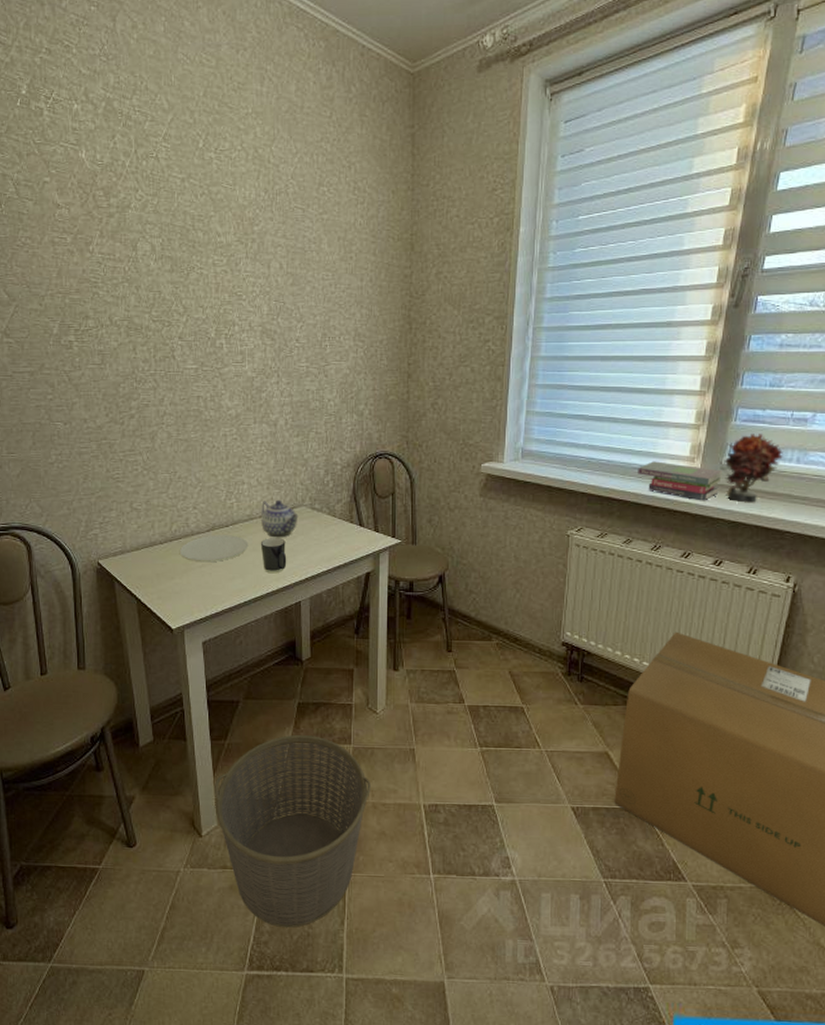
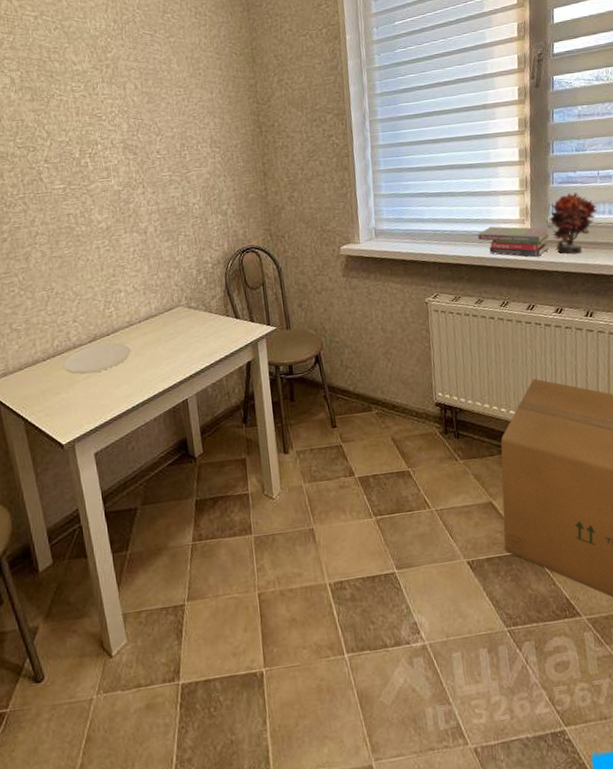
basket: present [215,734,371,928] -> none [120,531,277,740]
mug: present [260,538,287,574] -> none [142,339,170,376]
teapot: present [261,499,299,538] -> none [140,302,177,340]

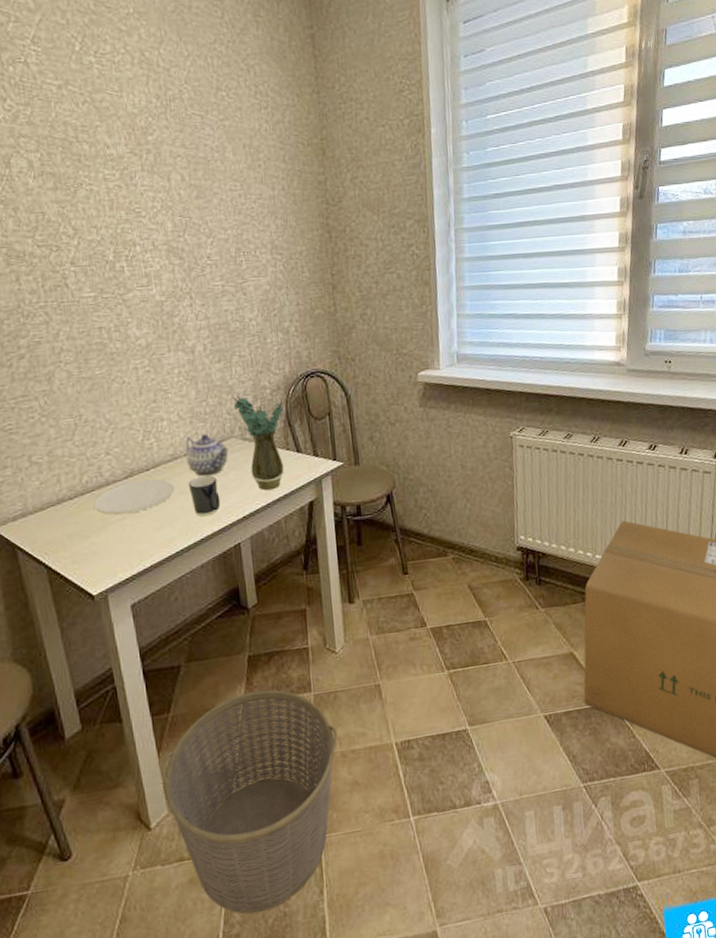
basket: none [120,531,277,740] -> present [160,689,338,914]
teapot: none [140,302,177,340] -> present [185,433,229,477]
mug: none [142,339,170,376] -> present [188,476,221,517]
vase: none [179,270,225,352] -> present [233,396,284,490]
books: present [478,226,550,258] -> none [570,353,647,389]
artificial flower: present [549,192,598,255] -> none [647,318,699,387]

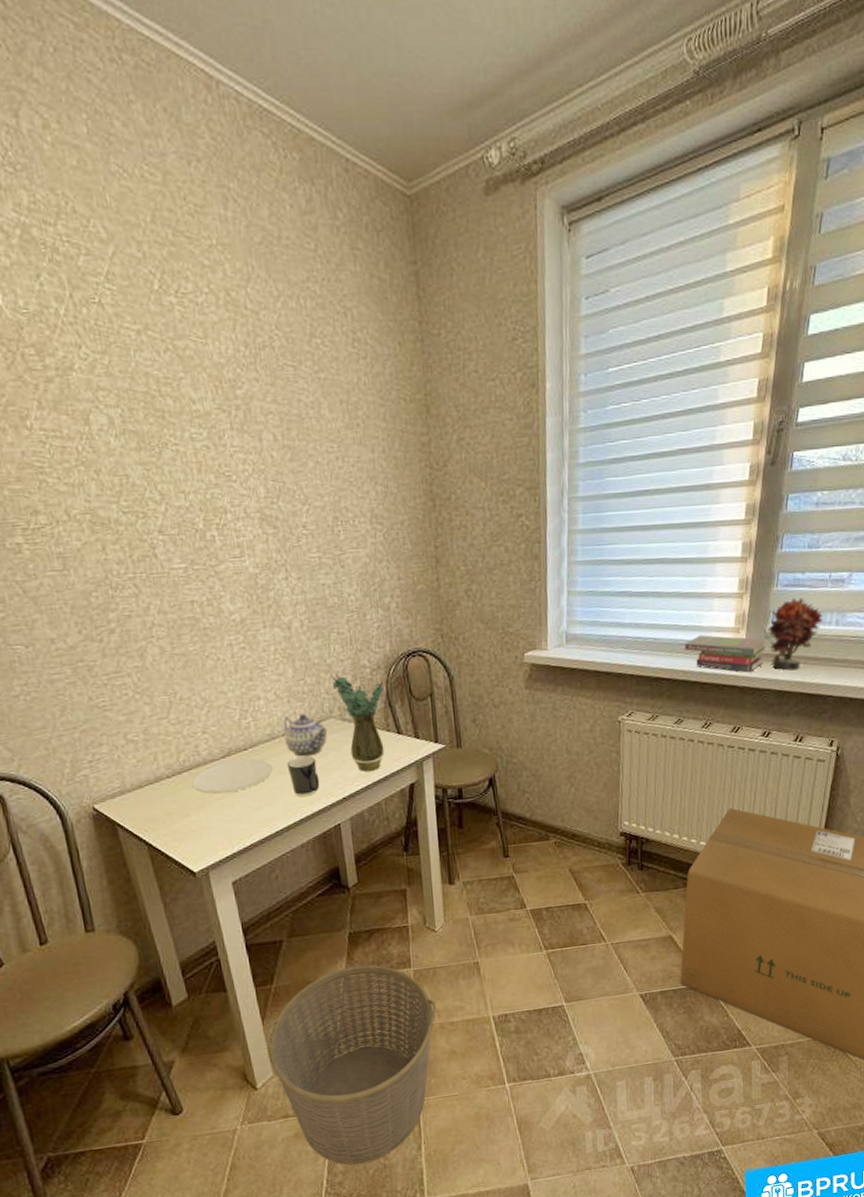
books: none [570,353,647,389] -> present [685,635,766,673]
artificial flower: none [647,318,699,387] -> present [767,598,824,671]

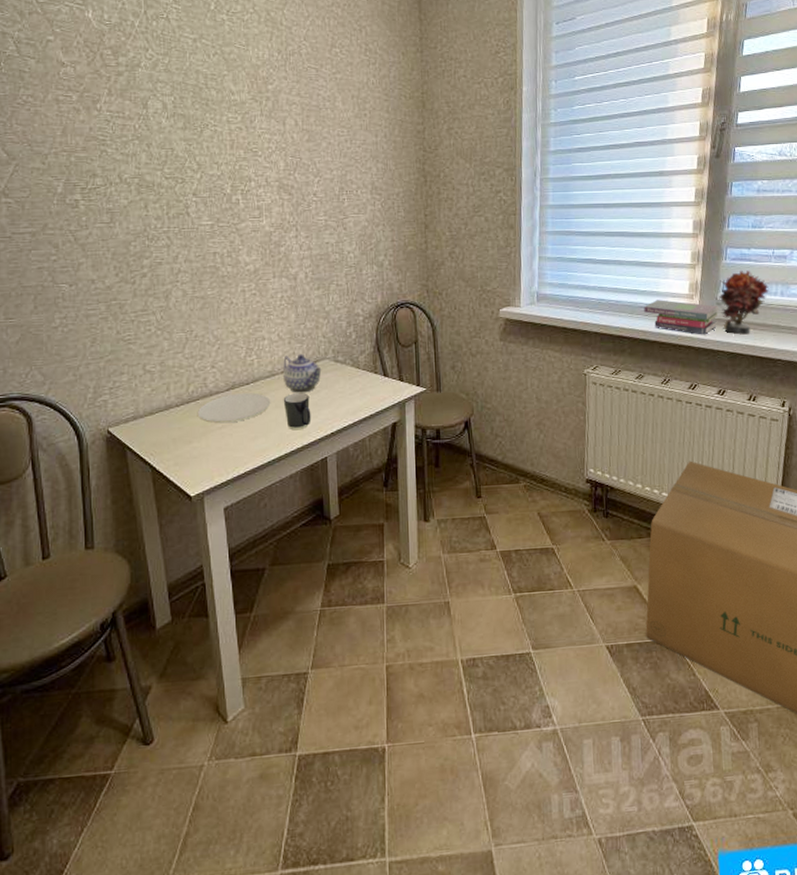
basket: present [265,964,436,1165] -> none [240,598,407,814]
vase: present [331,675,385,771] -> none [328,321,373,409]

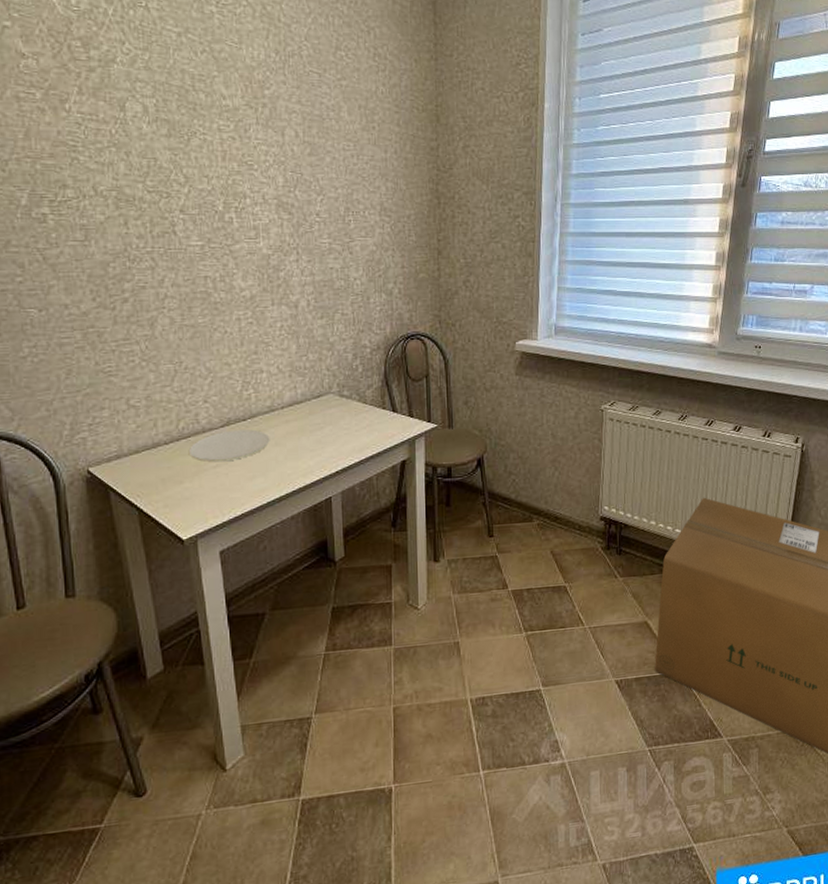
teapot: present [283,353,322,393] -> none [283,387,326,430]
mug: present [283,393,311,430] -> none [283,429,315,469]
books: present [644,299,718,335] -> none [663,334,738,371]
artificial flower: present [719,270,770,335] -> none [738,305,789,371]

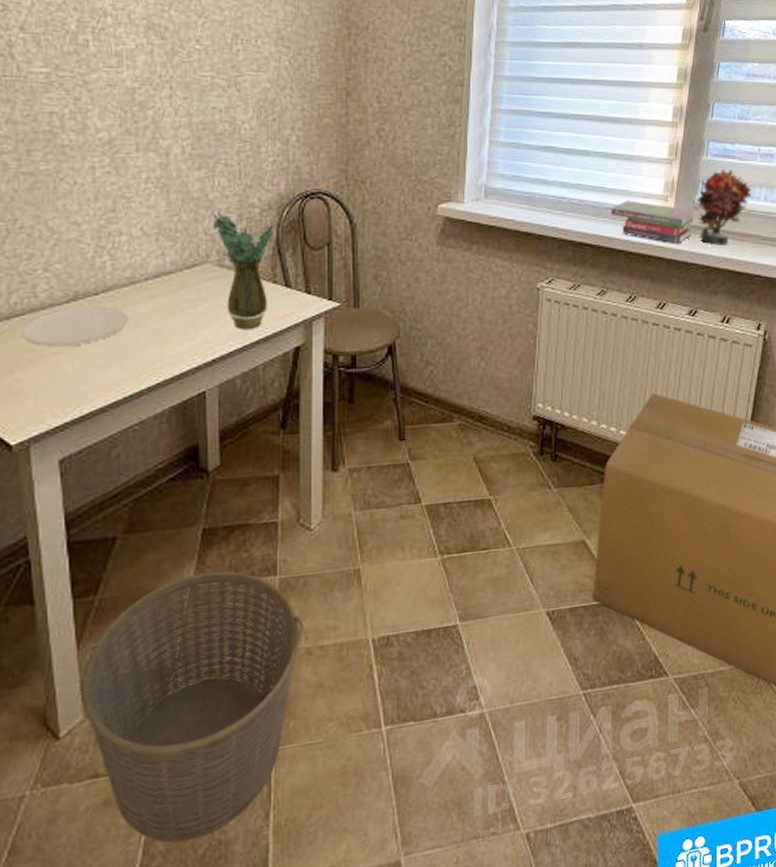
basket: none [239,641,414,857] -> present [79,570,303,843]
vase: none [333,353,381,447] -> present [212,213,273,329]
books: none [663,334,738,371] -> present [611,200,695,245]
artificial flower: none [738,305,789,371] -> present [696,170,753,246]

